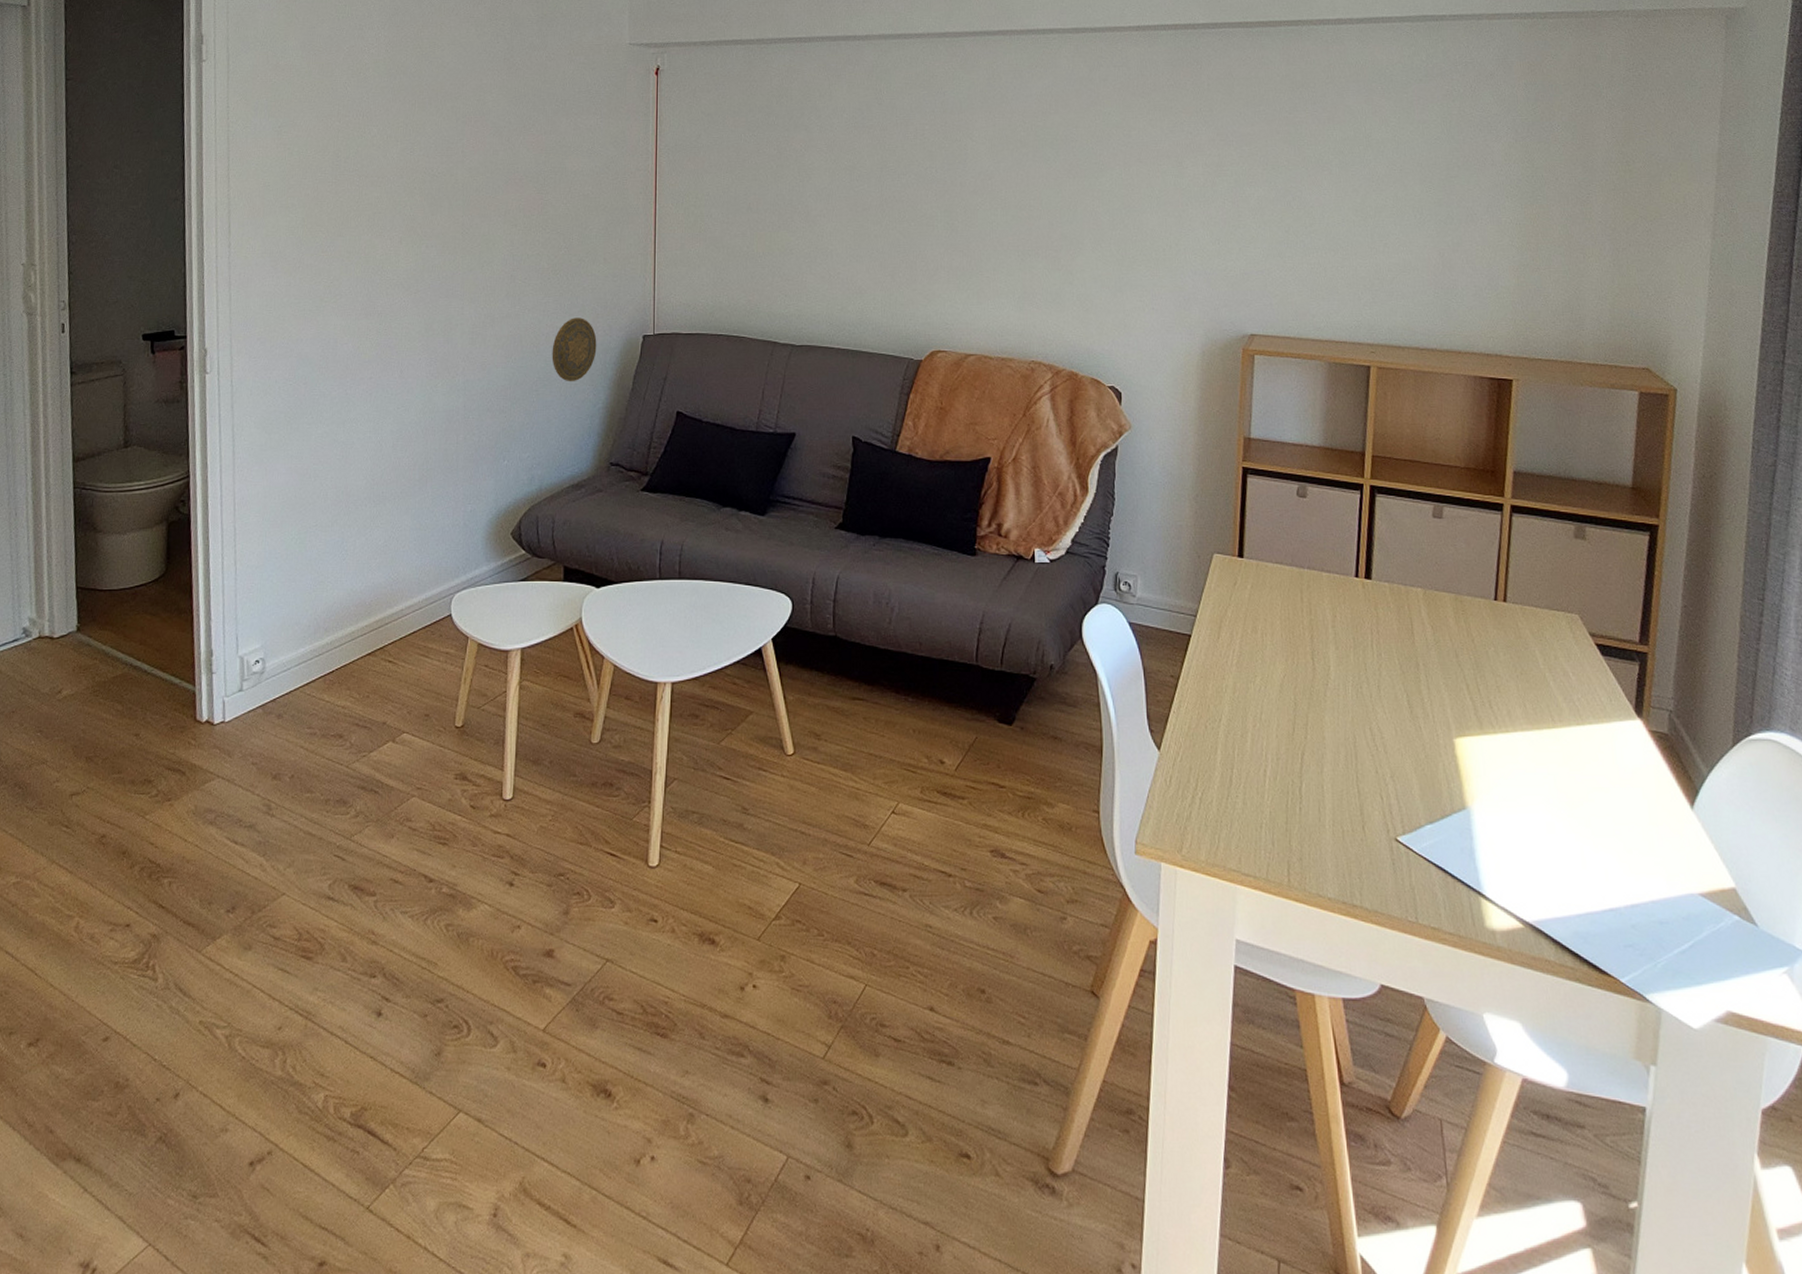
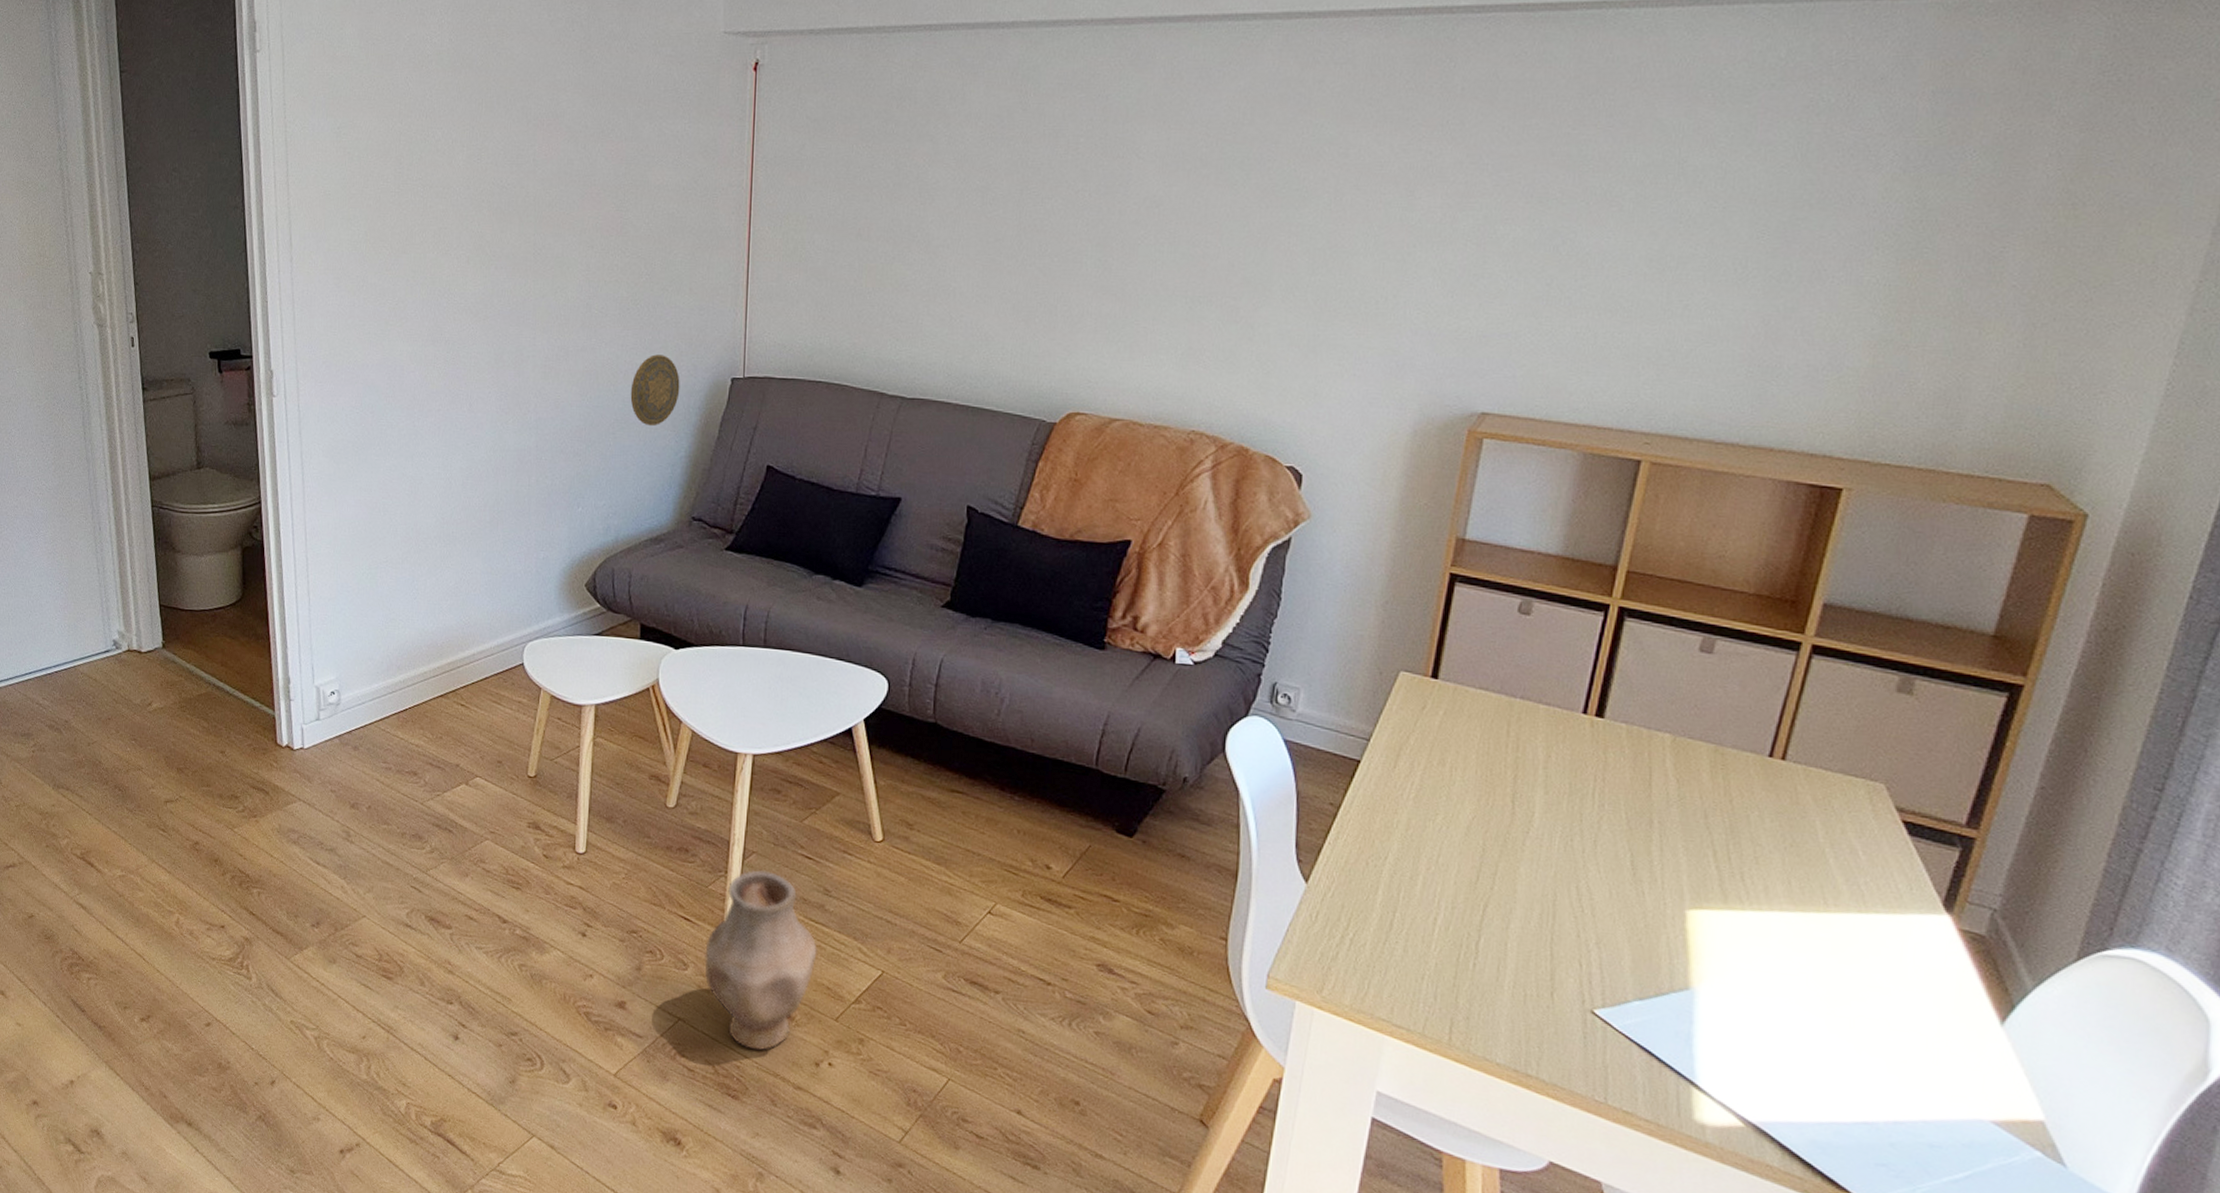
vase: none [631,796,738,982] -> present [704,870,817,1051]

